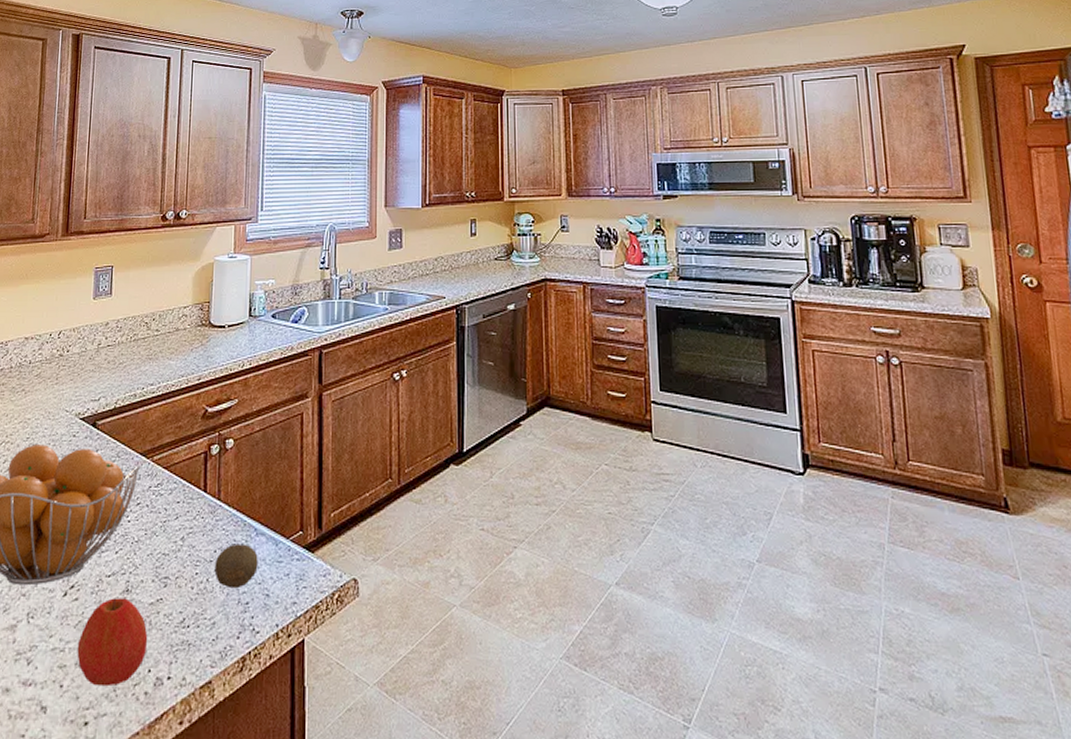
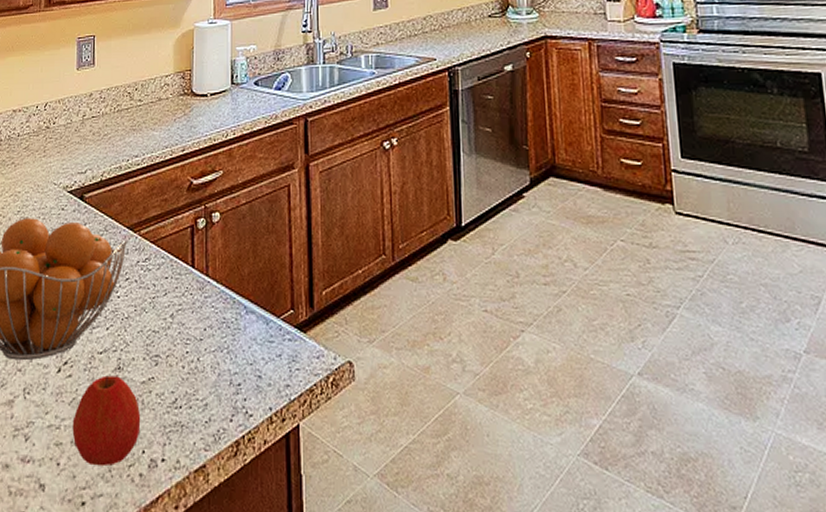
fruit: present [214,543,258,589] -> none [205,322,249,369]

